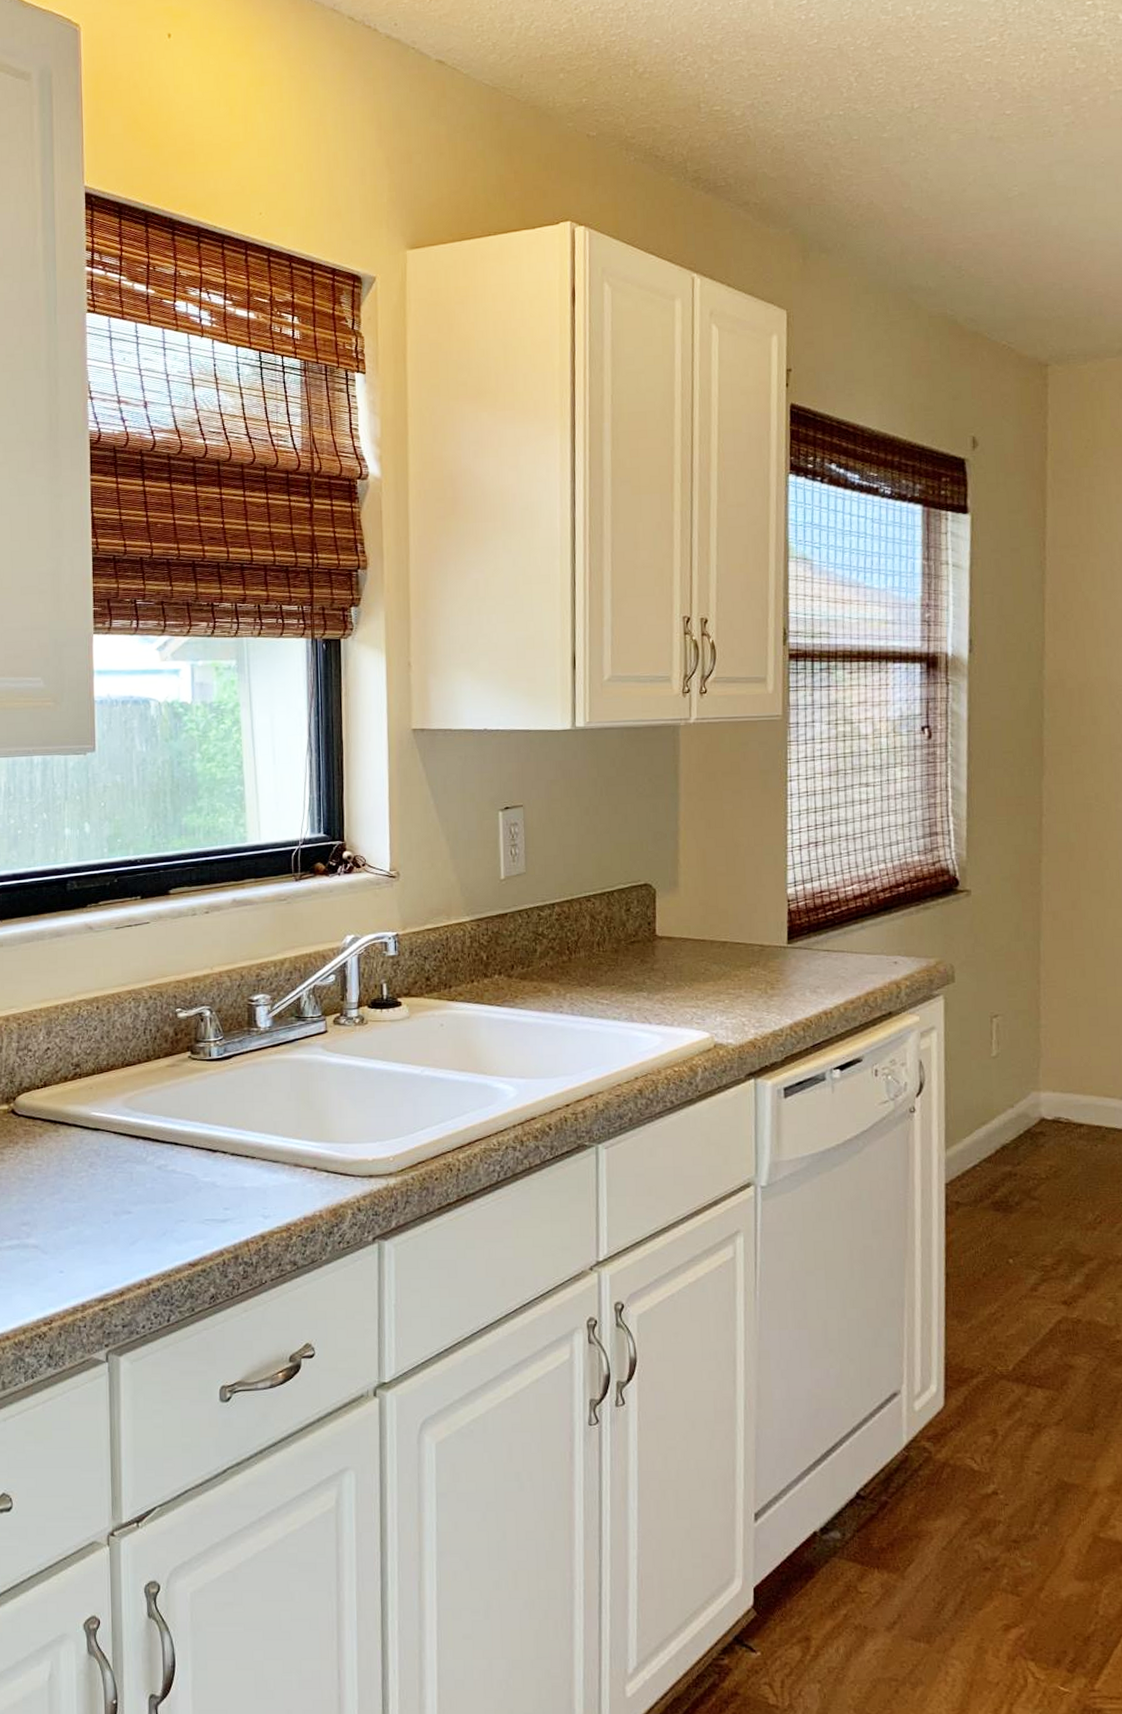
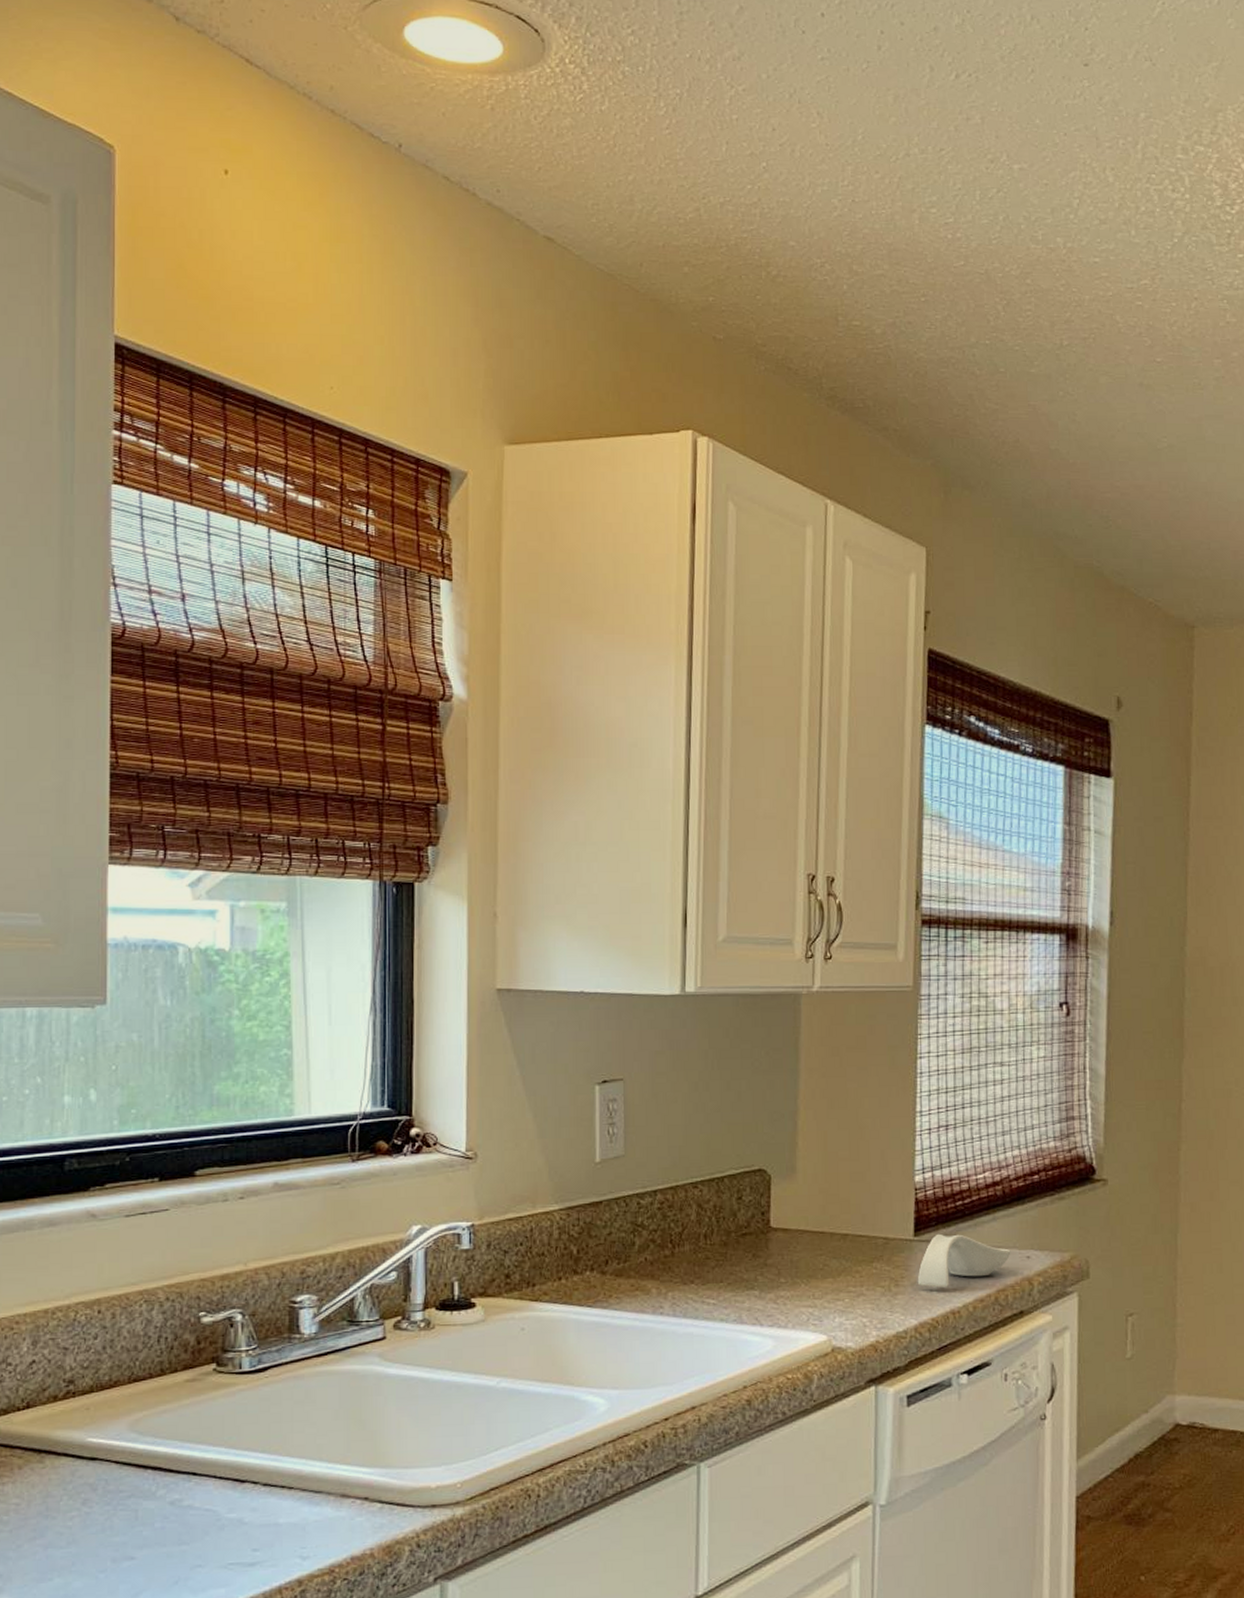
spoon rest: none [791,941,879,990] -> present [917,1233,1011,1288]

